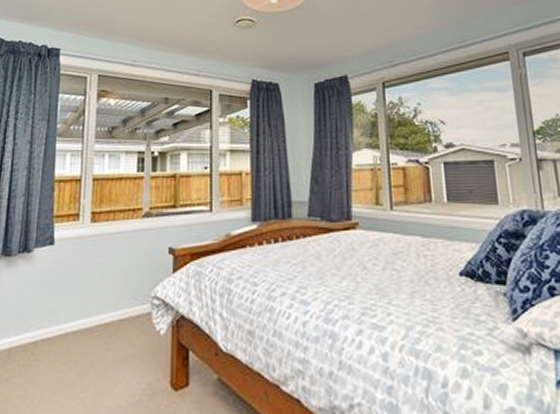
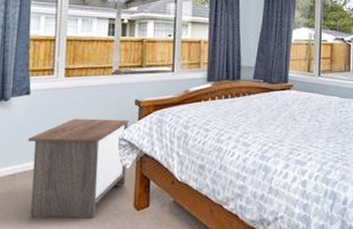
nightstand: none [50,272,162,401] -> present [27,118,129,219]

